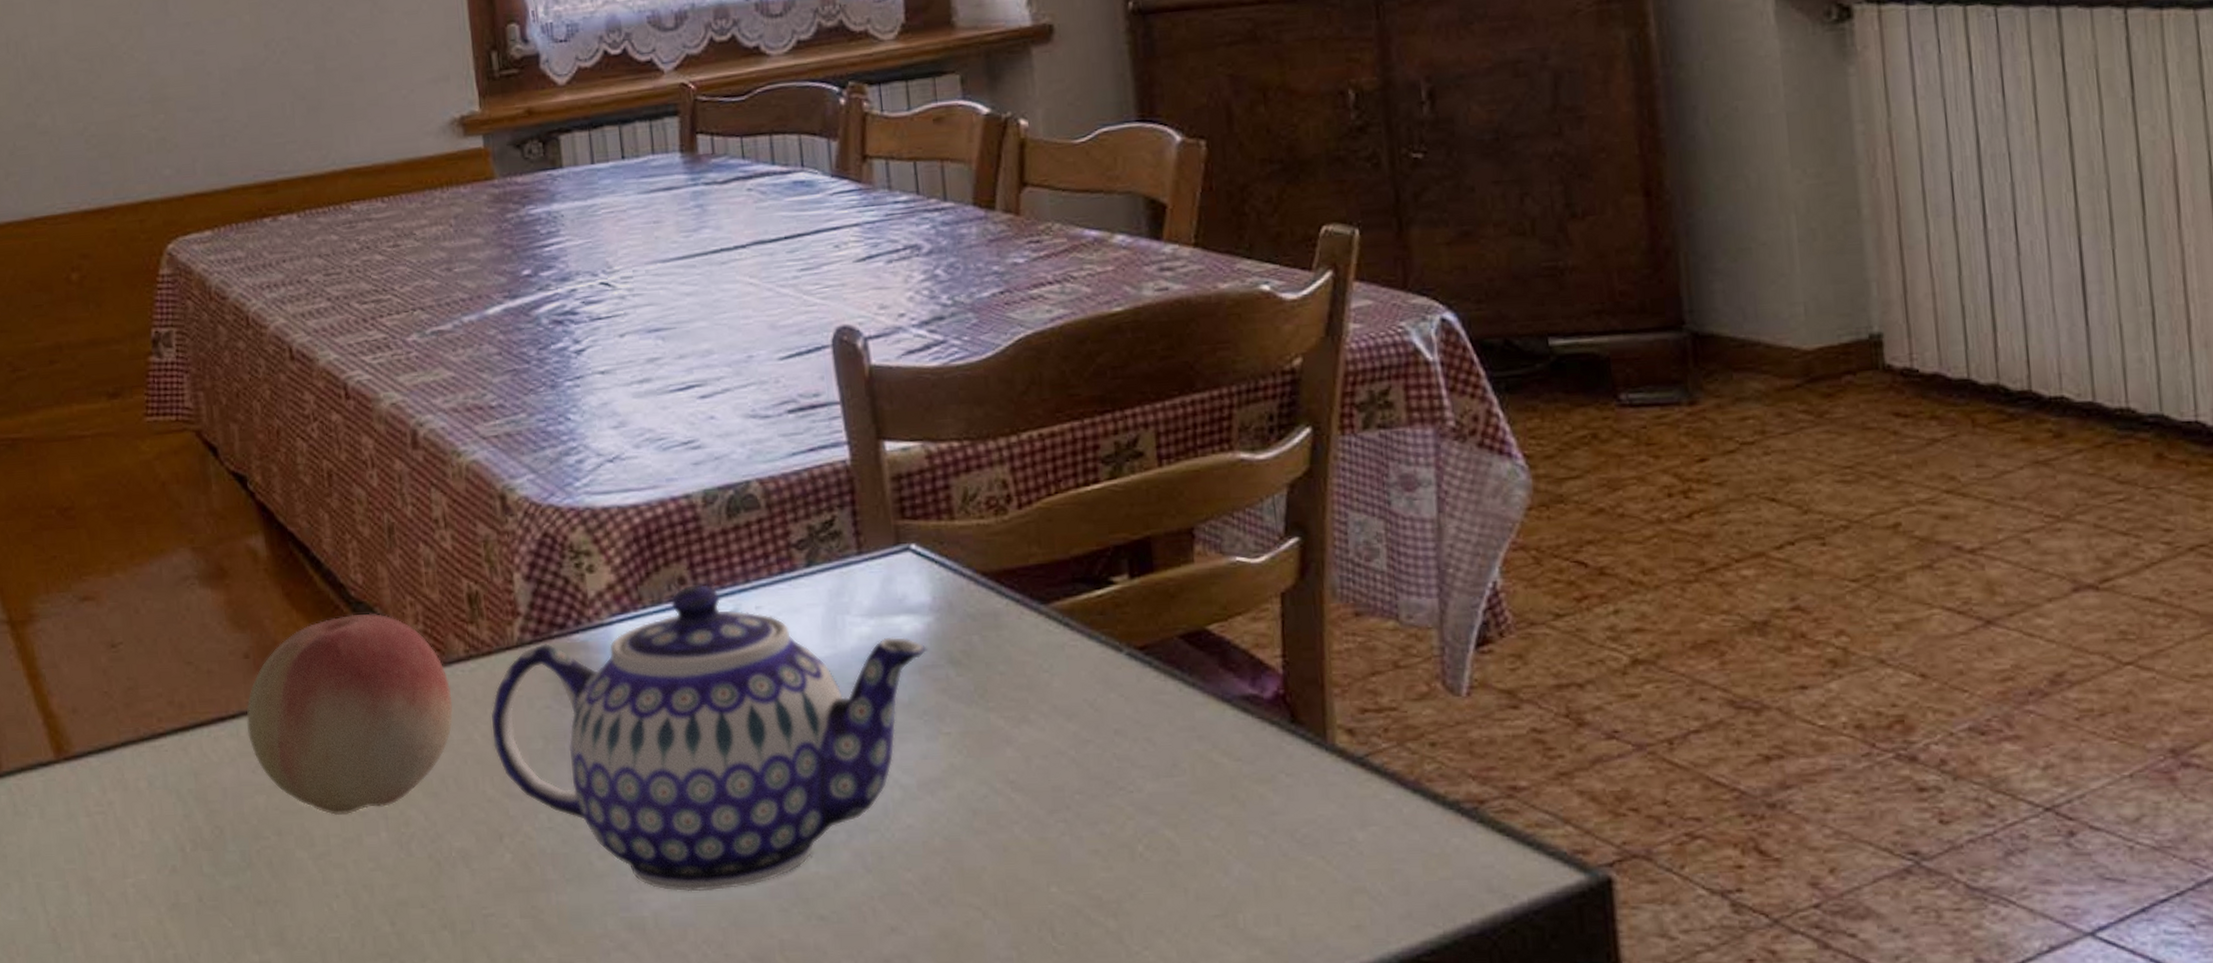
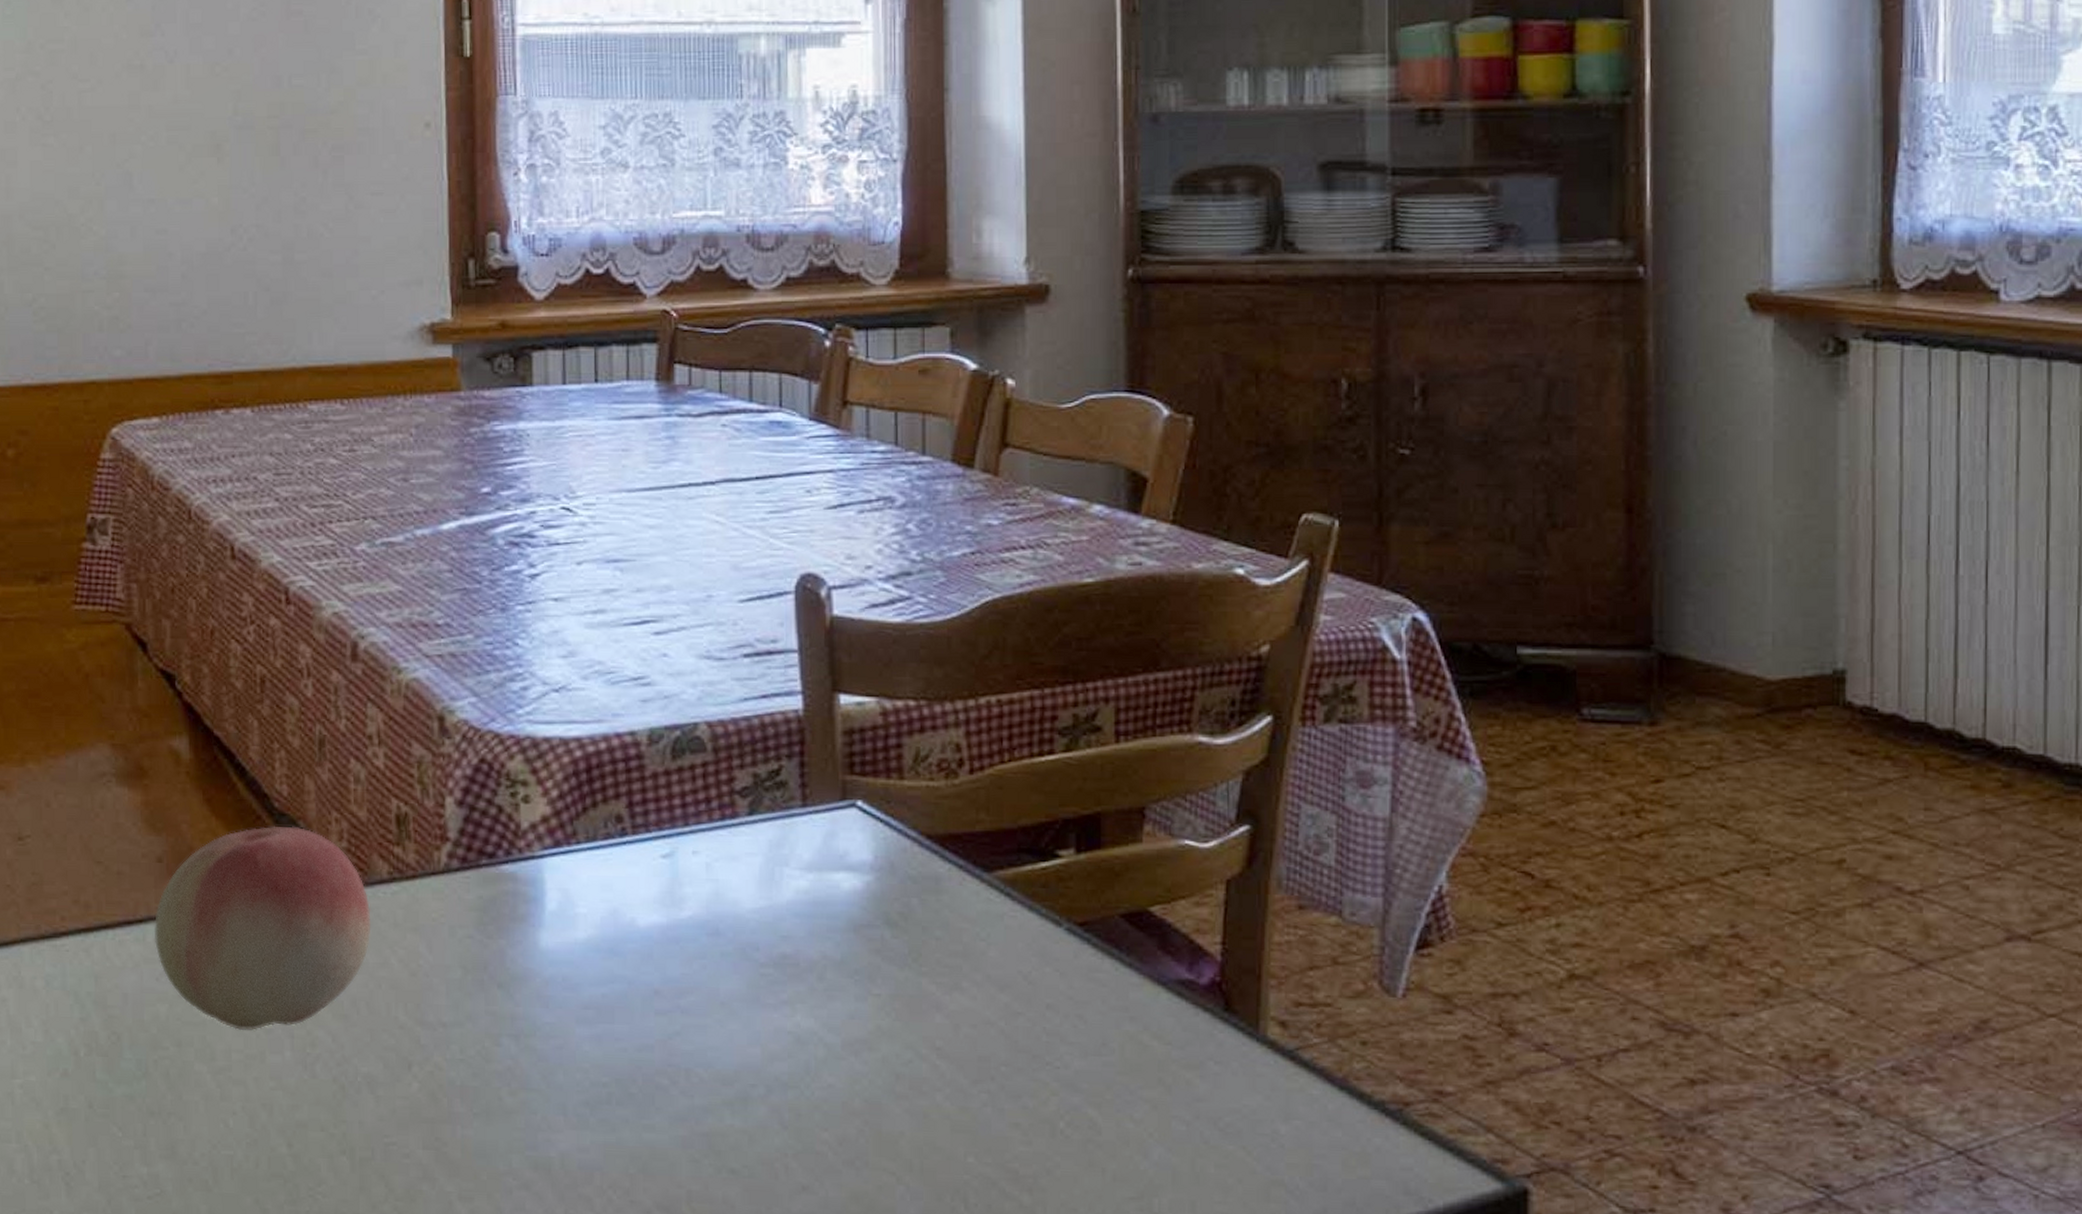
teapot: present [490,584,927,892] -> none [410,824,864,1136]

